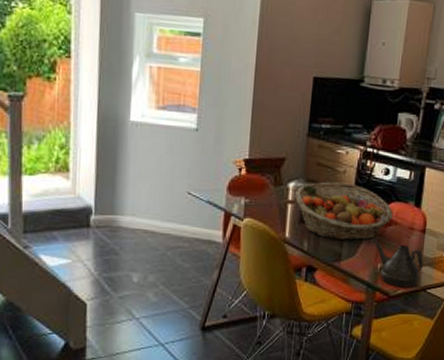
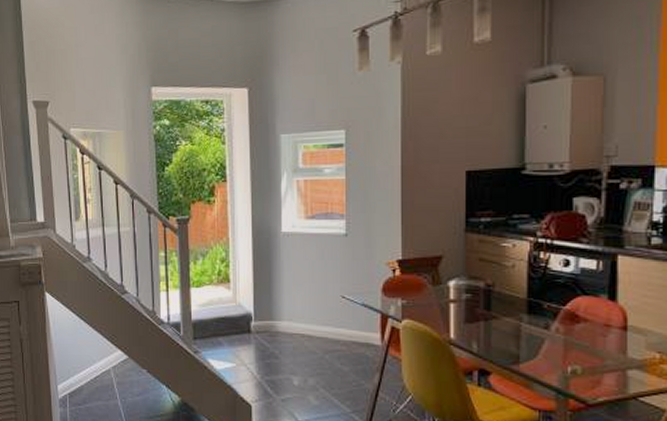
fruit basket: present [295,182,393,241] -> none [458,278,580,341]
teapot: present [371,239,424,288] -> none [556,339,629,395]

